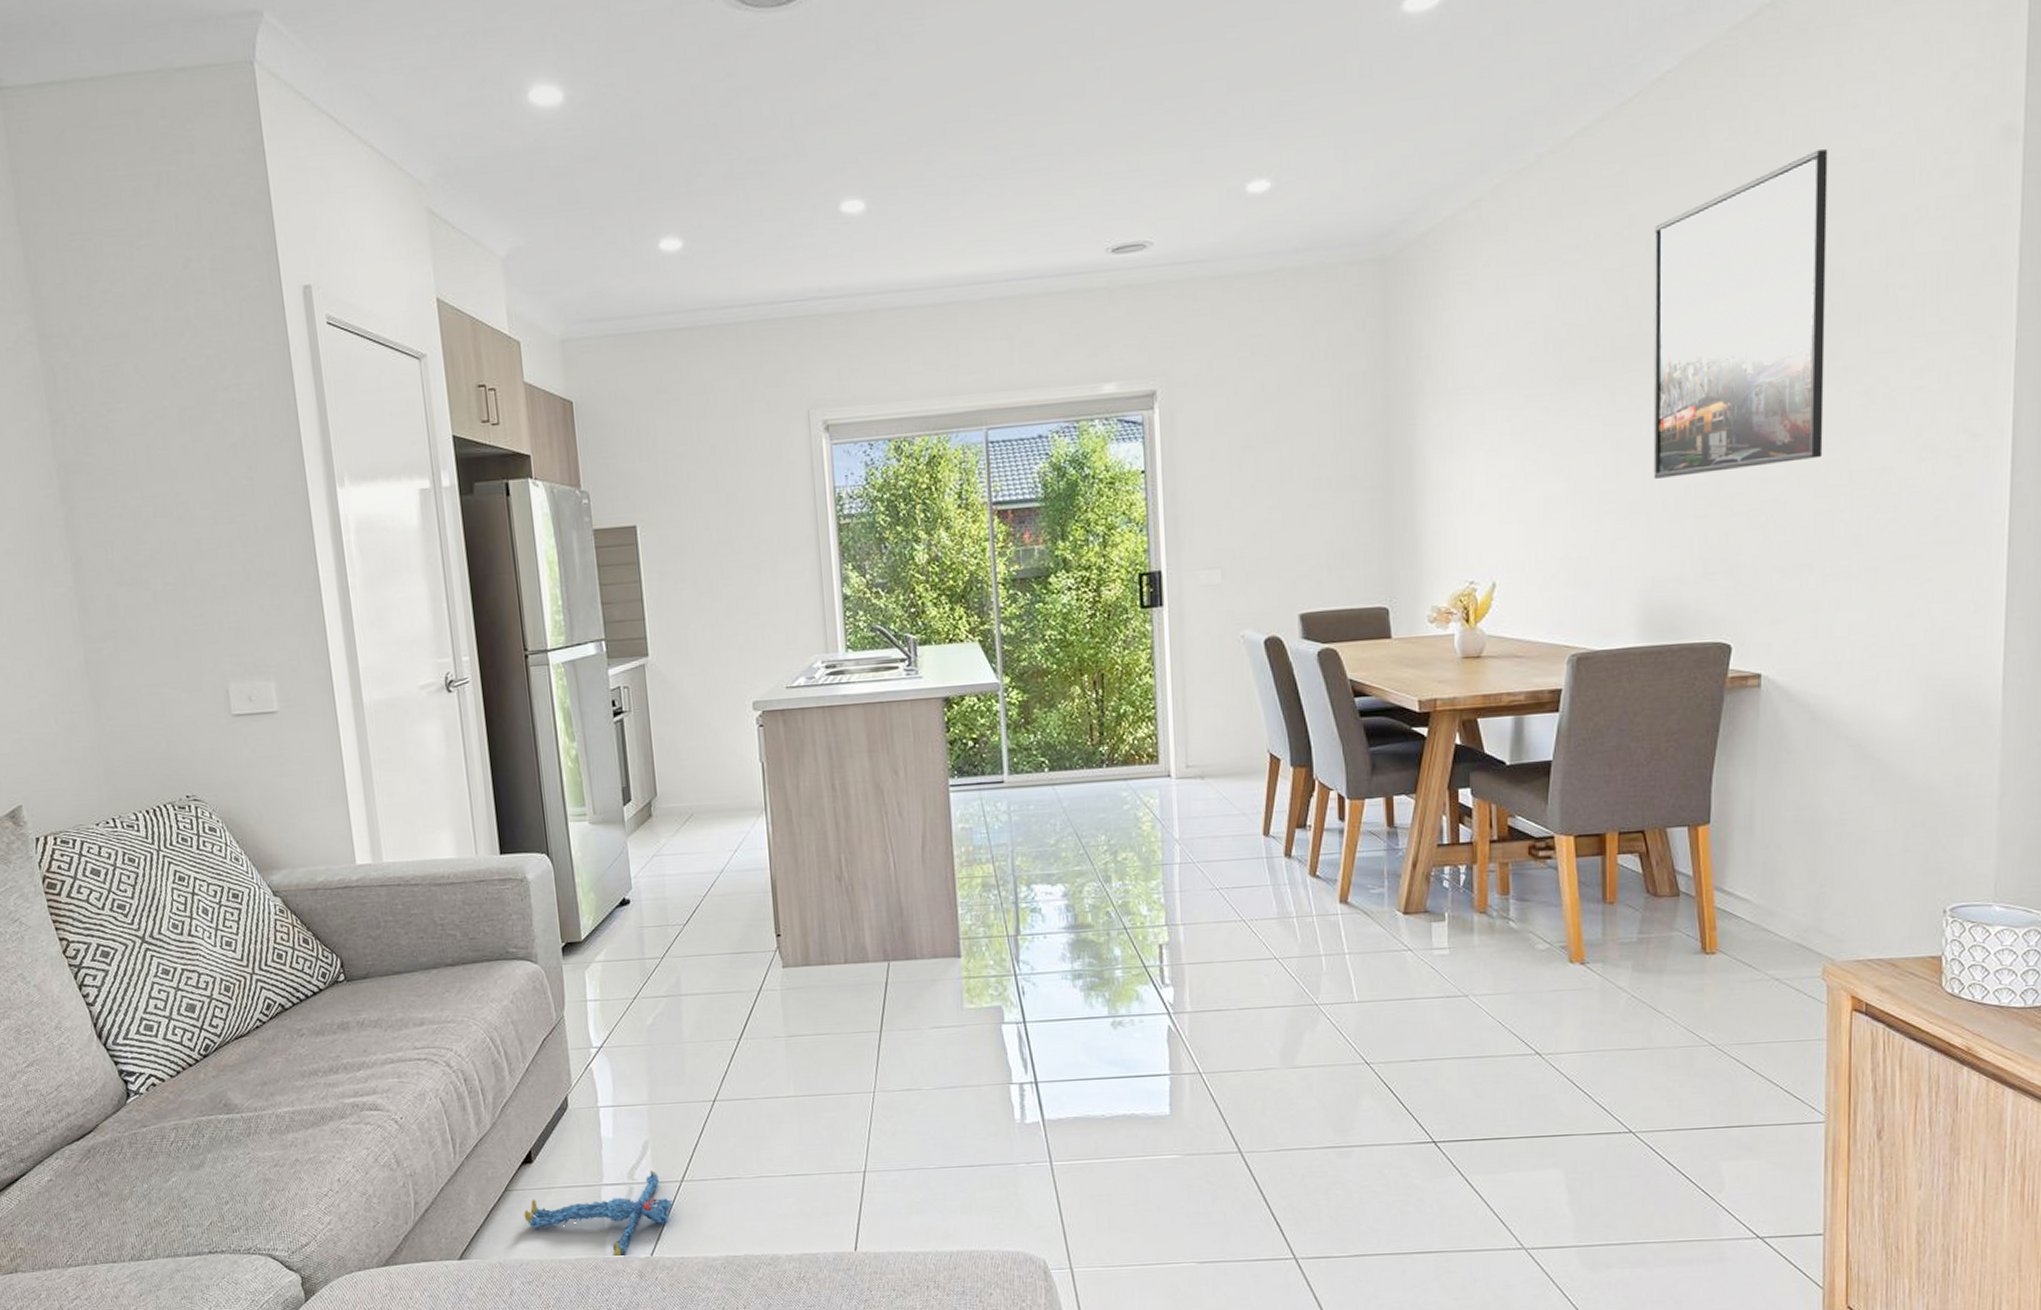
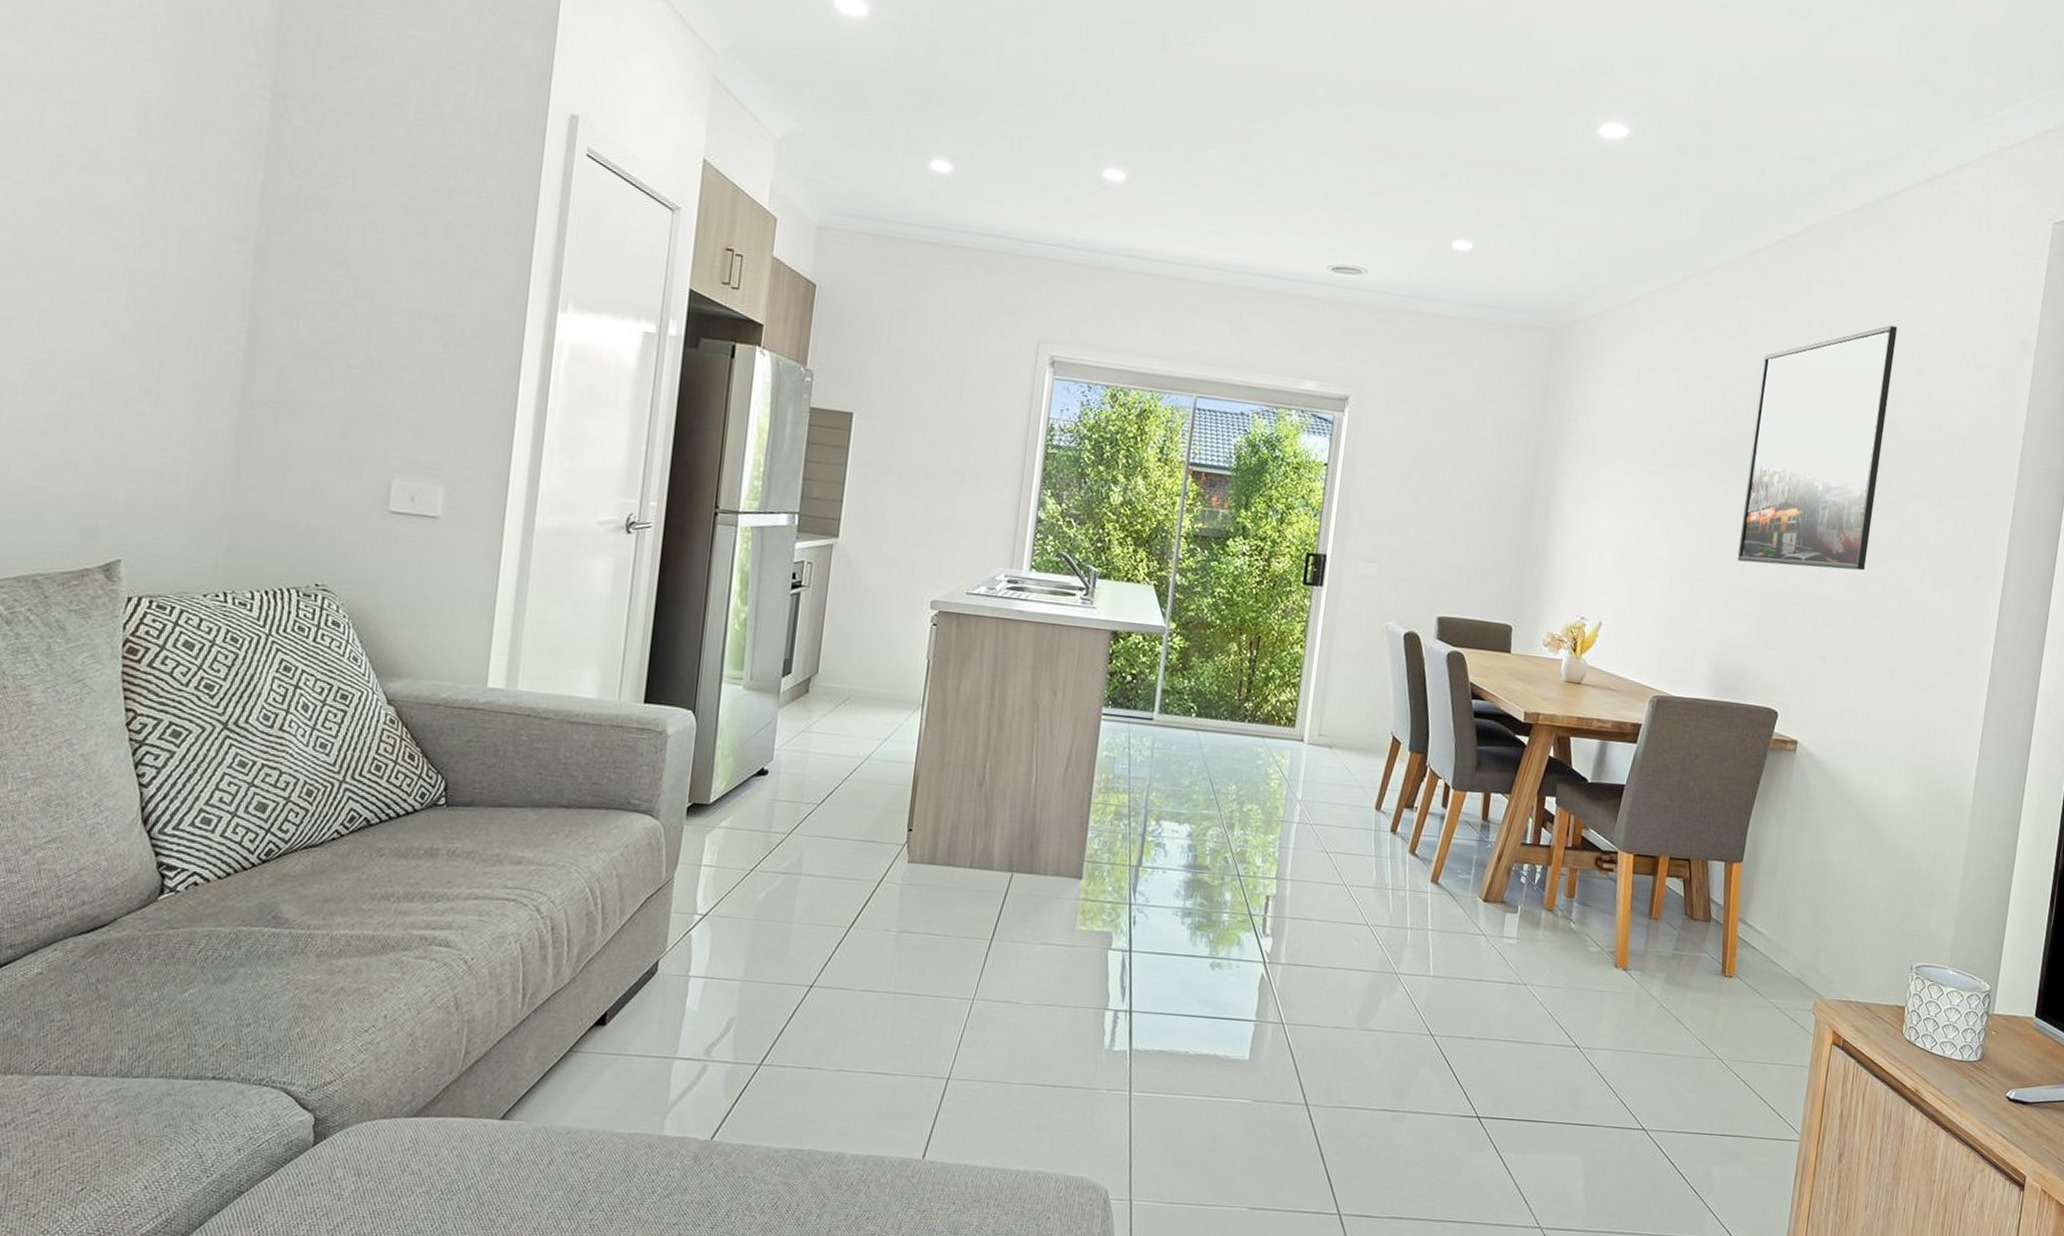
plush toy: present [524,1169,674,1257] -> none [583,1049,747,1137]

